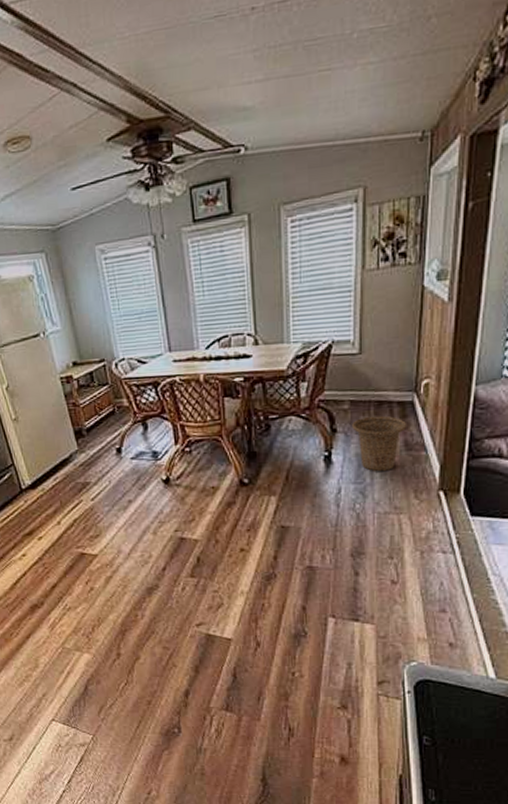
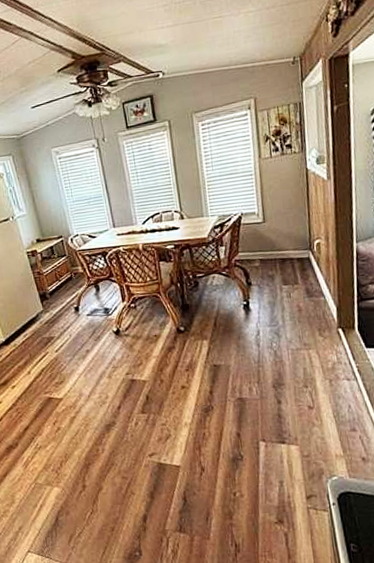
basket: present [352,415,407,472] -> none [263,270,307,316]

